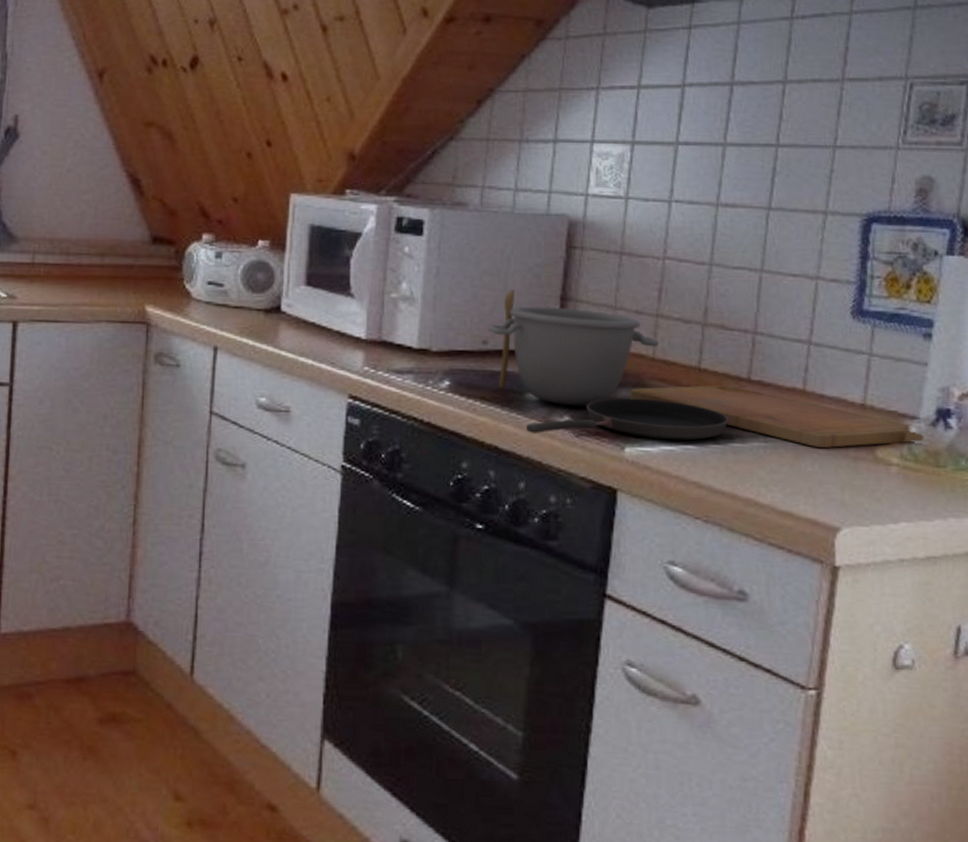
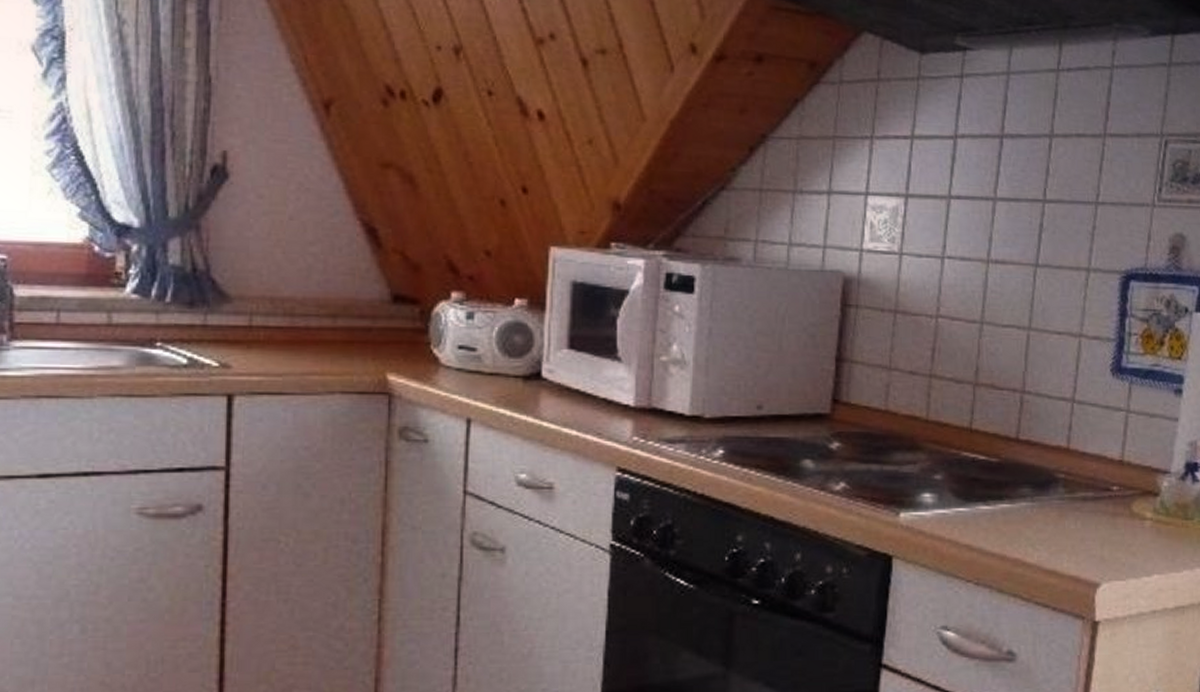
cooking pot: present [487,289,660,407] -> none [762,350,933,472]
frying pan: present [525,398,729,441] -> none [801,461,999,503]
cutting board: present [630,385,924,448] -> none [905,445,1175,505]

